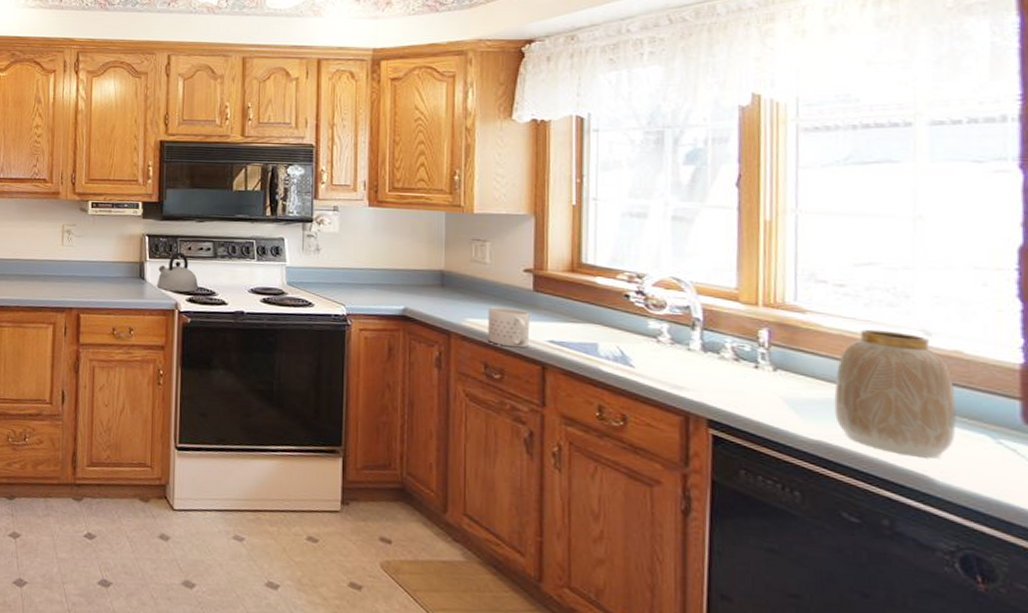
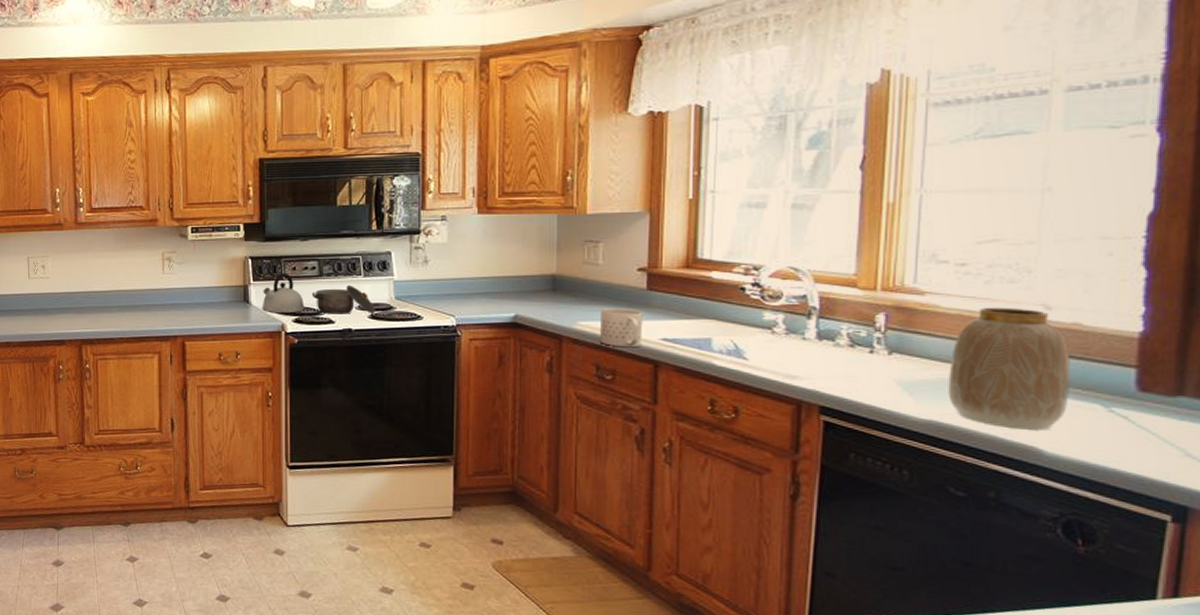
cooking pot: none [206,267,267,297] -> present [312,284,375,314]

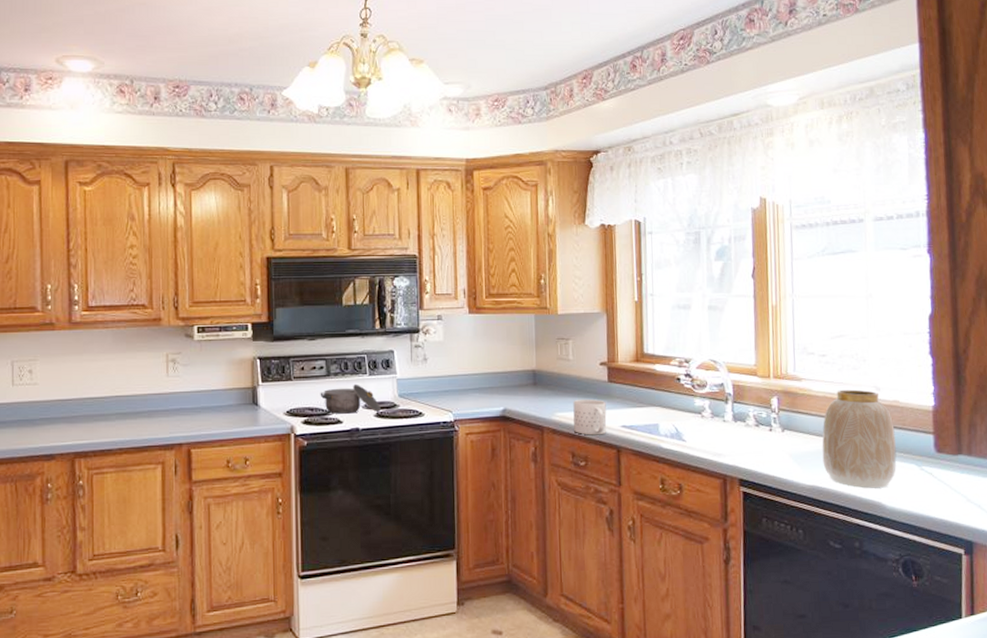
kettle: present [262,273,305,314] -> none [271,373,314,415]

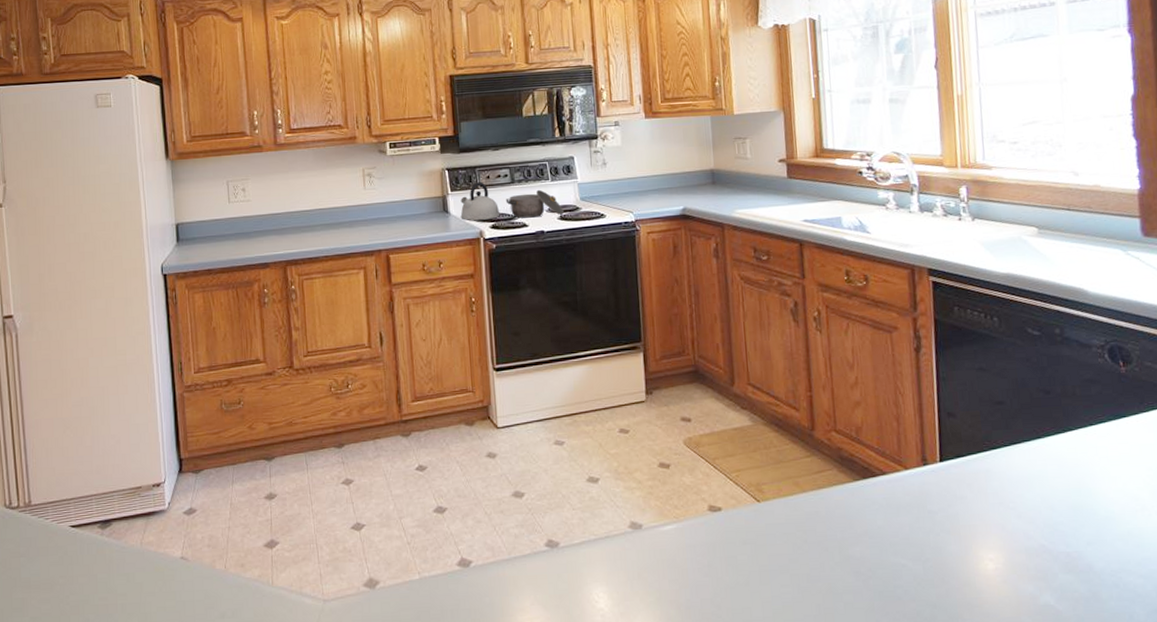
kettle: none [271,373,314,415] -> present [460,182,500,221]
mug: present [573,399,607,435] -> none [753,195,788,231]
vase: present [821,389,897,489] -> none [1015,175,1099,275]

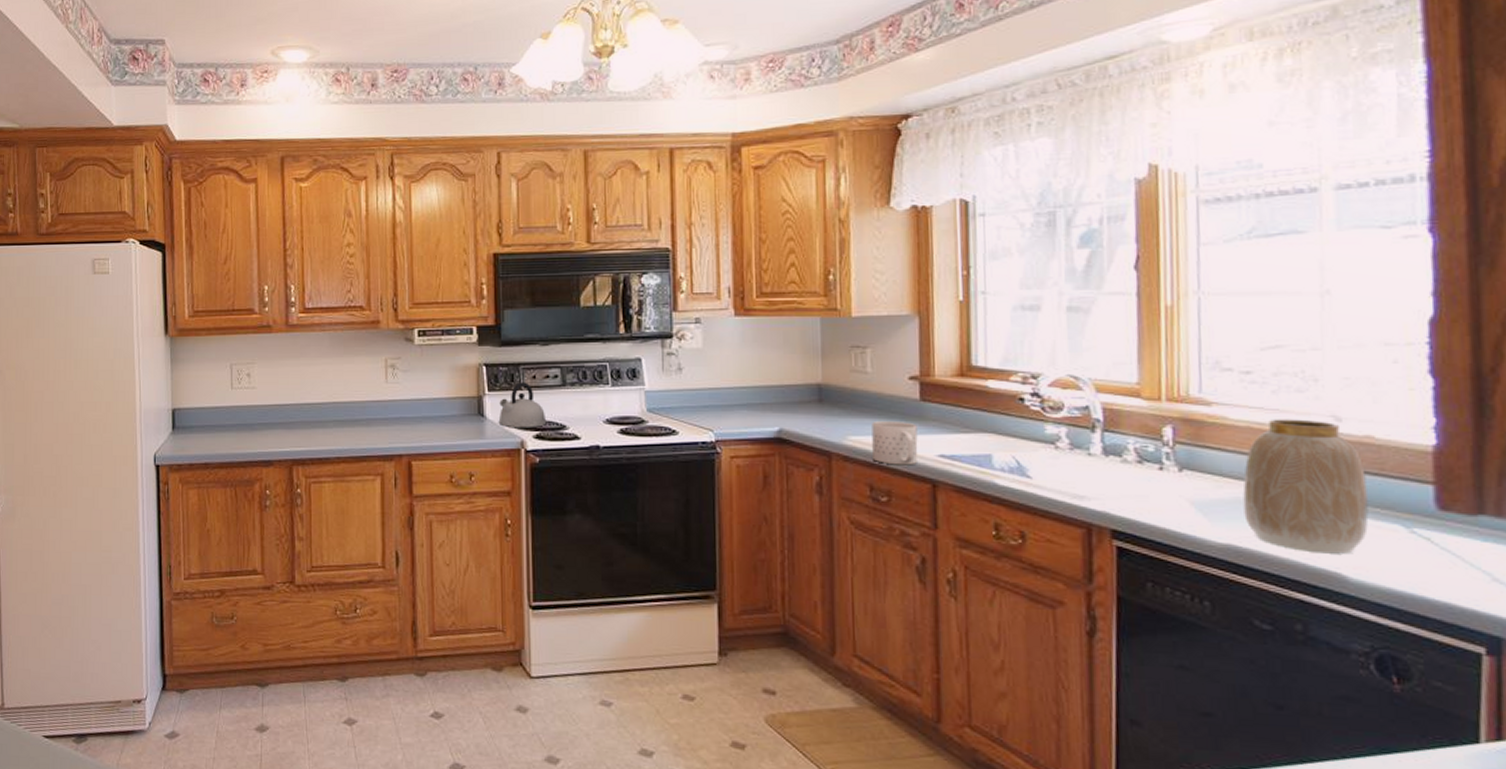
cooking pot: present [505,189,564,218] -> none [554,395,625,429]
mug: none [753,195,788,231] -> present [871,420,918,466]
vase: none [1015,175,1099,275] -> present [1242,419,1369,554]

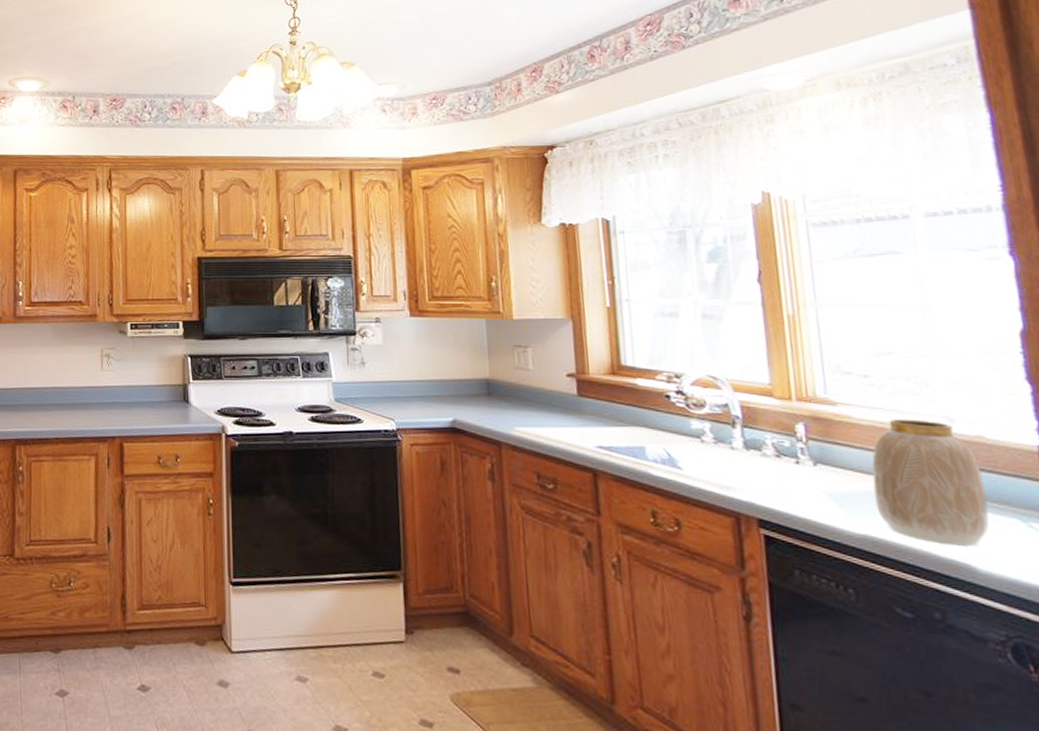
kettle: present [498,382,547,428] -> none [202,372,245,415]
mug: present [871,420,918,466] -> none [535,413,579,455]

